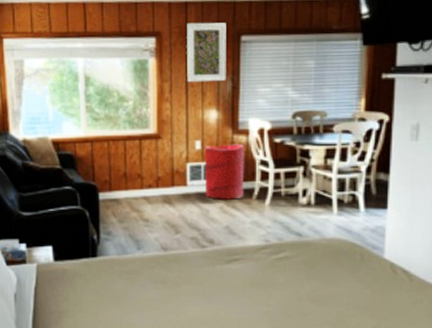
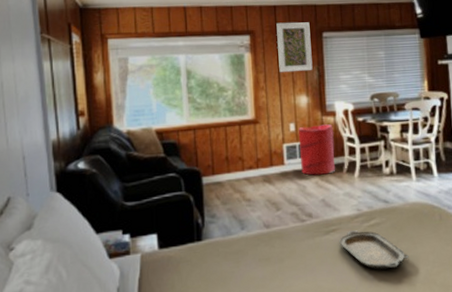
serving tray: none [242,262,319,306] -> present [339,230,409,270]

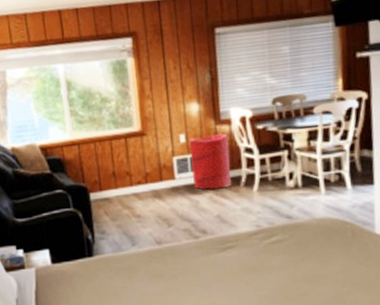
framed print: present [276,22,313,73] -> none [161,17,204,79]
serving tray: present [339,230,409,270] -> none [236,248,315,289]

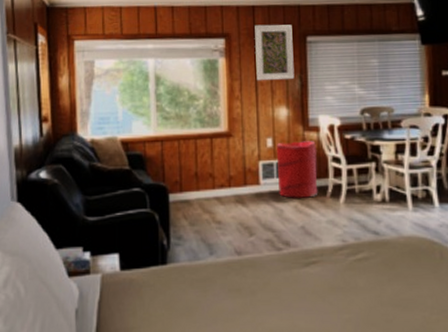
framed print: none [161,17,204,79] -> present [255,24,295,81]

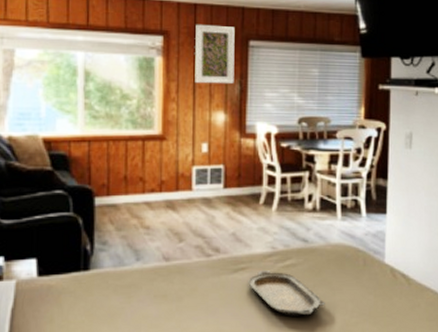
laundry hamper: present [276,141,317,198] -> none [211,147,252,205]
serving tray: none [320,264,402,312] -> present [248,271,325,316]

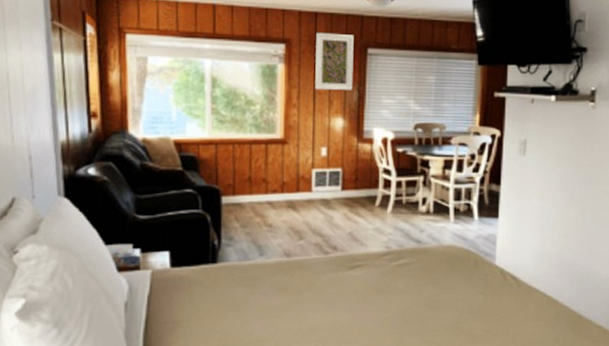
serving tray: present [248,271,325,316] -> none [363,268,437,312]

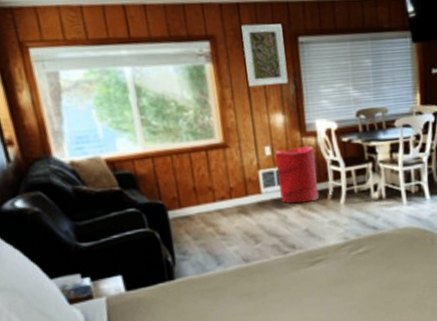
laundry hamper: none [329,152,369,206] -> present [274,146,319,204]

